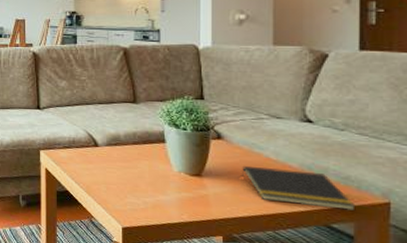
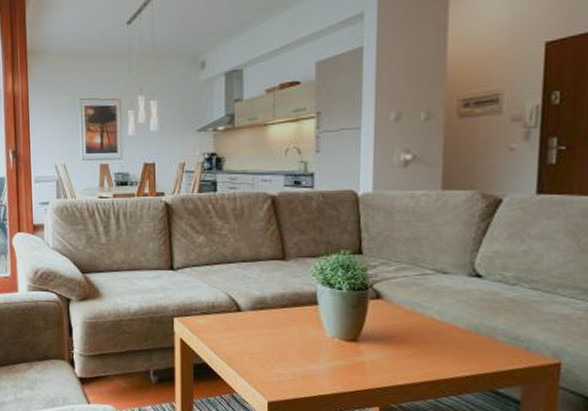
notepad: present [241,165,356,211] -> none [401,327,524,373]

